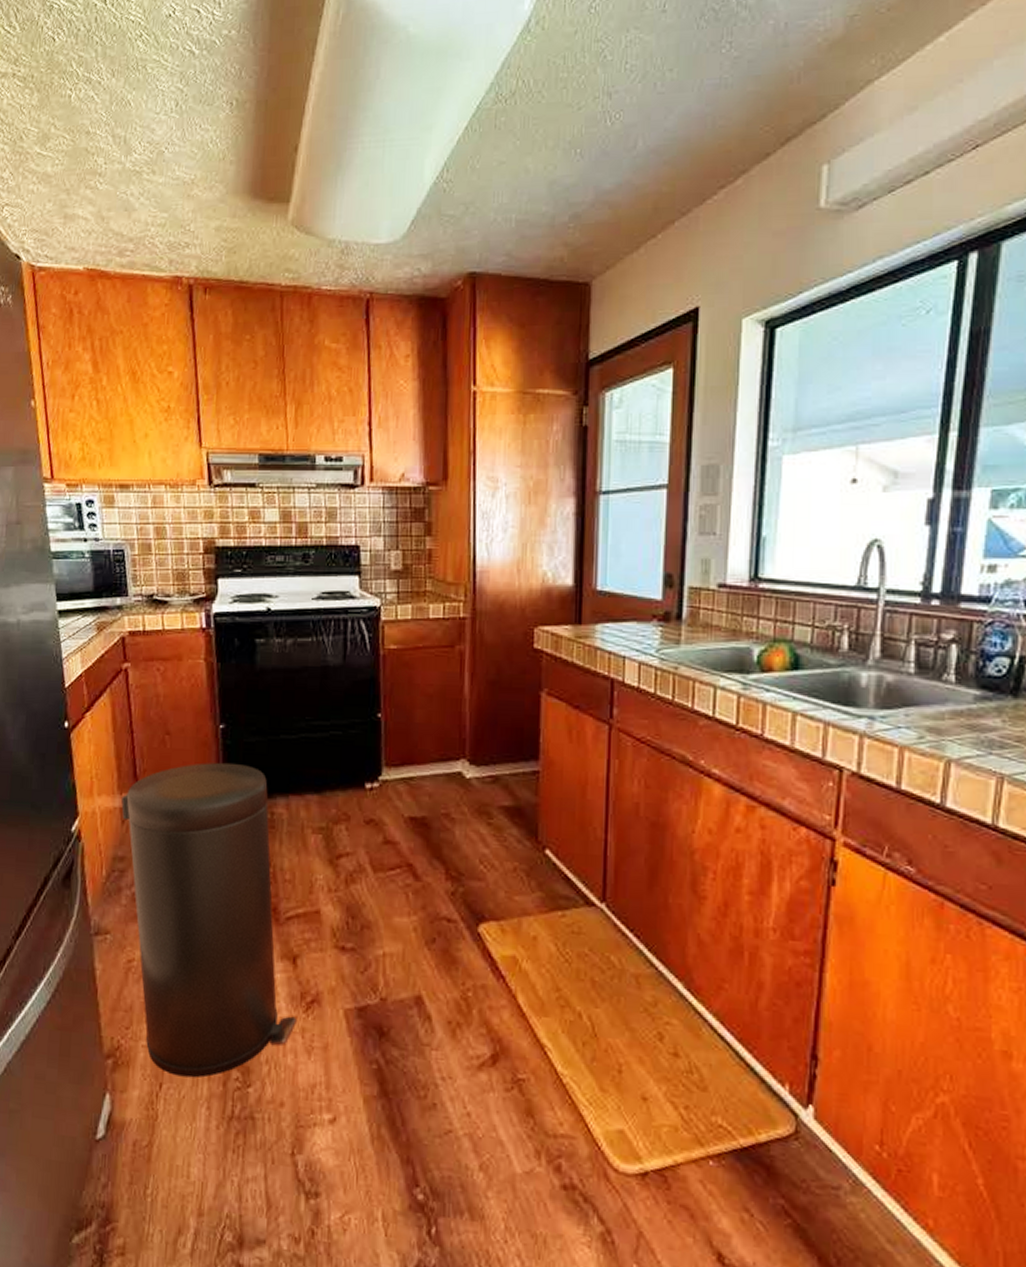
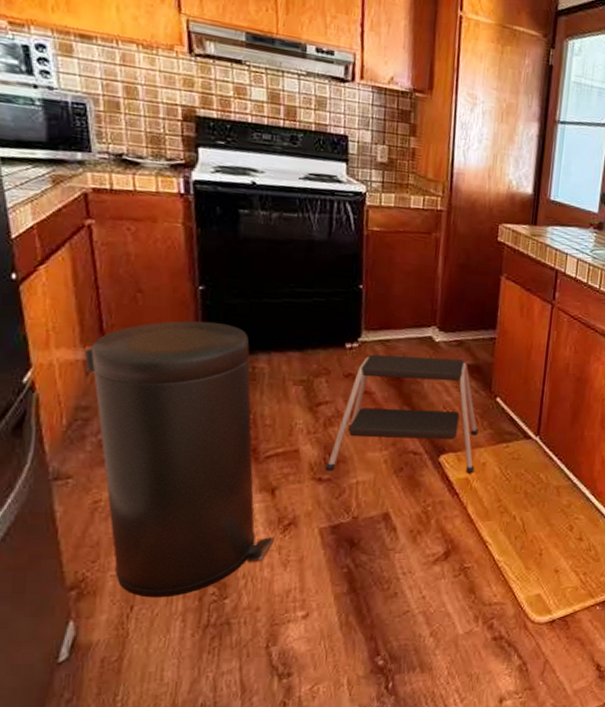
step stool: none [348,795,525,951] -> present [325,354,479,474]

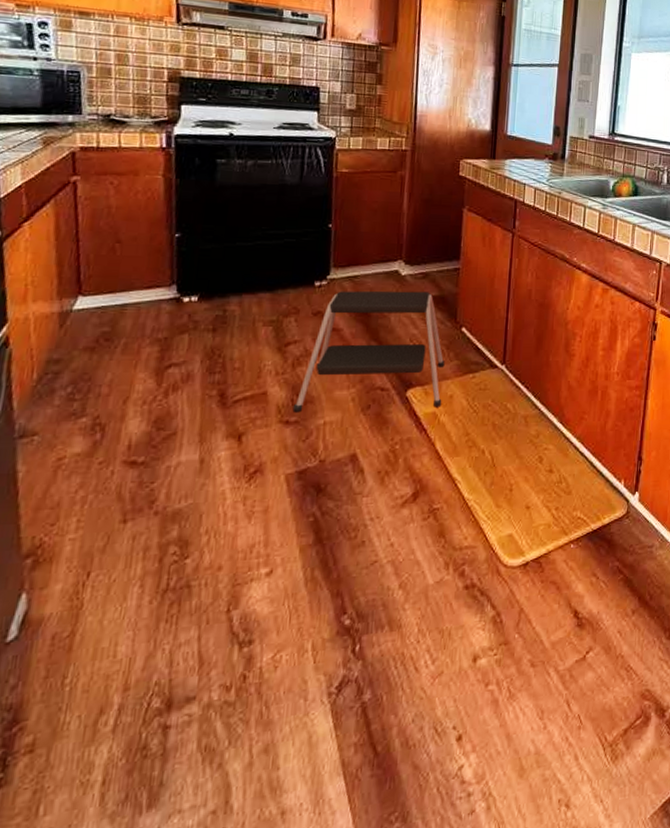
pedal bin: present [85,320,275,598] -> none [60,267,240,562]

